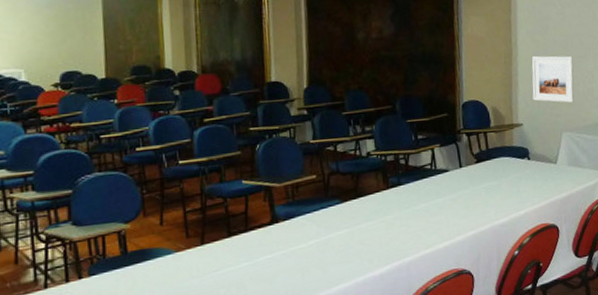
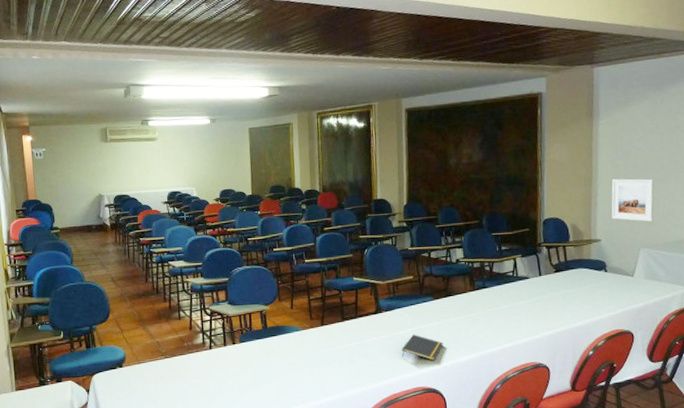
notepad: none [303,246,353,278] -> present [402,334,443,361]

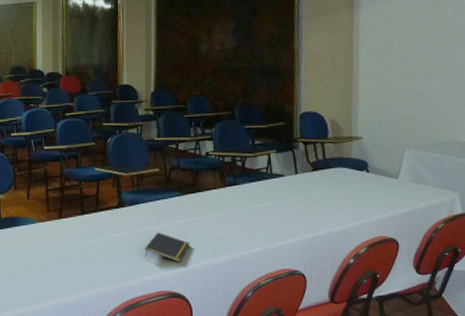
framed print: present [611,178,654,222] -> none [373,72,420,120]

